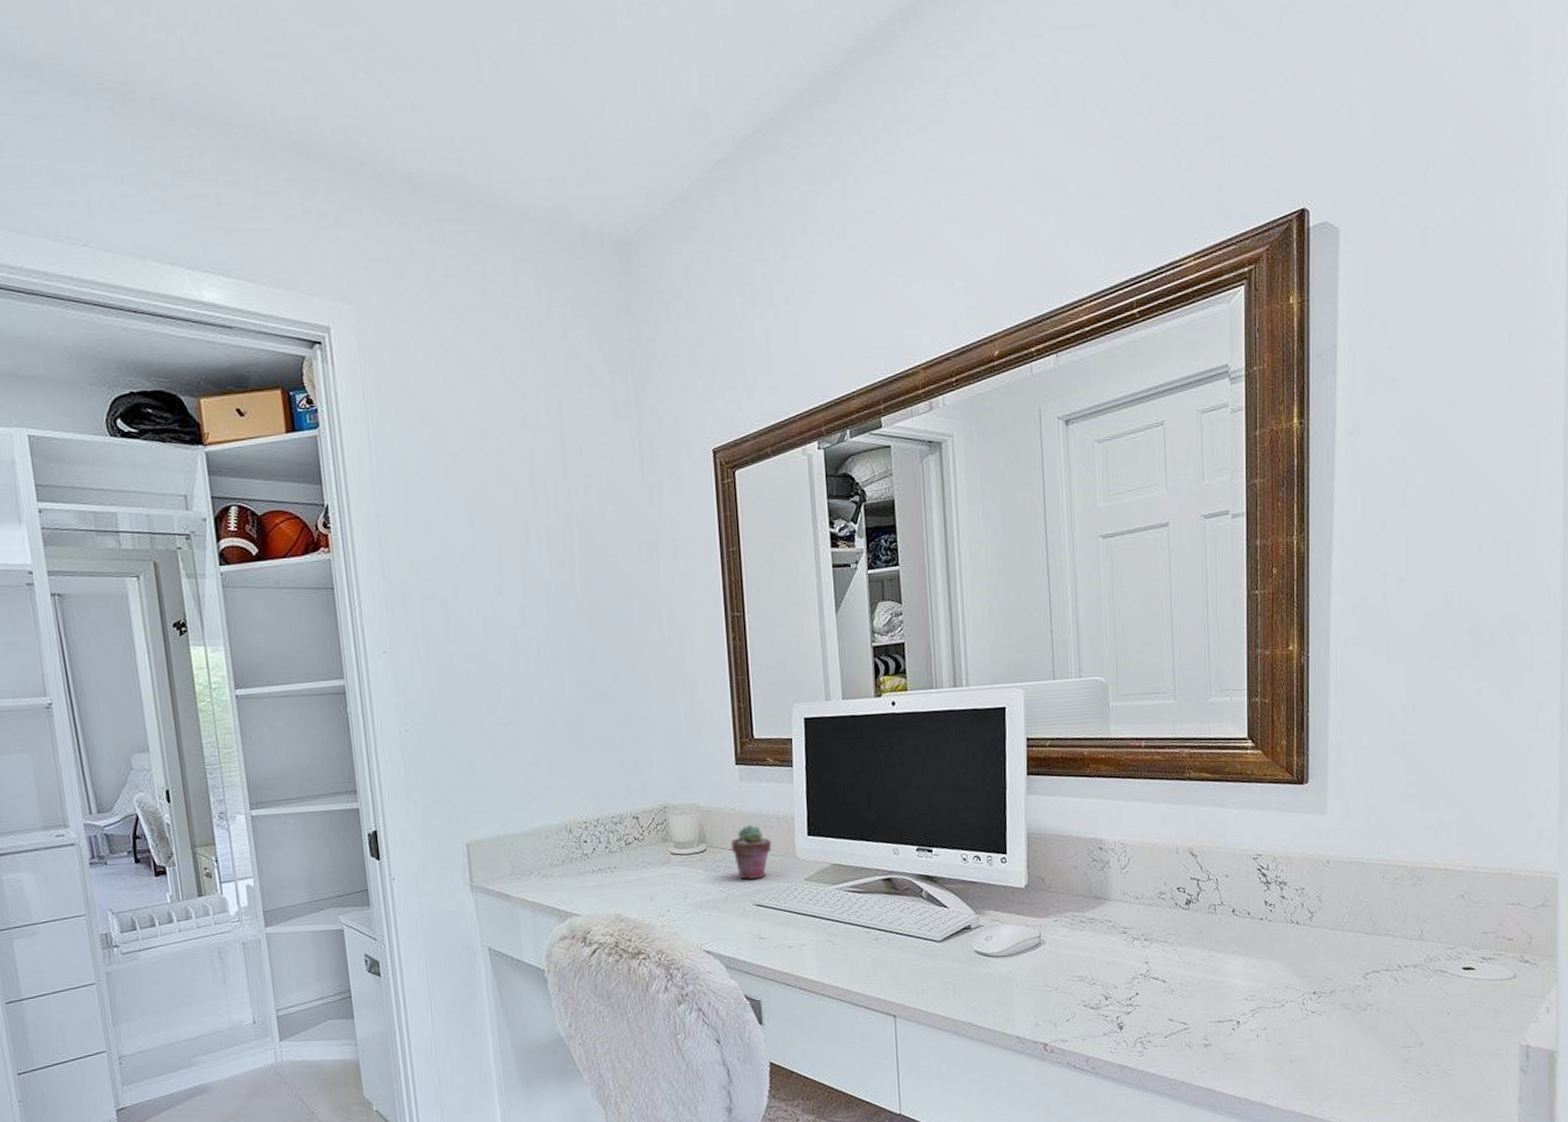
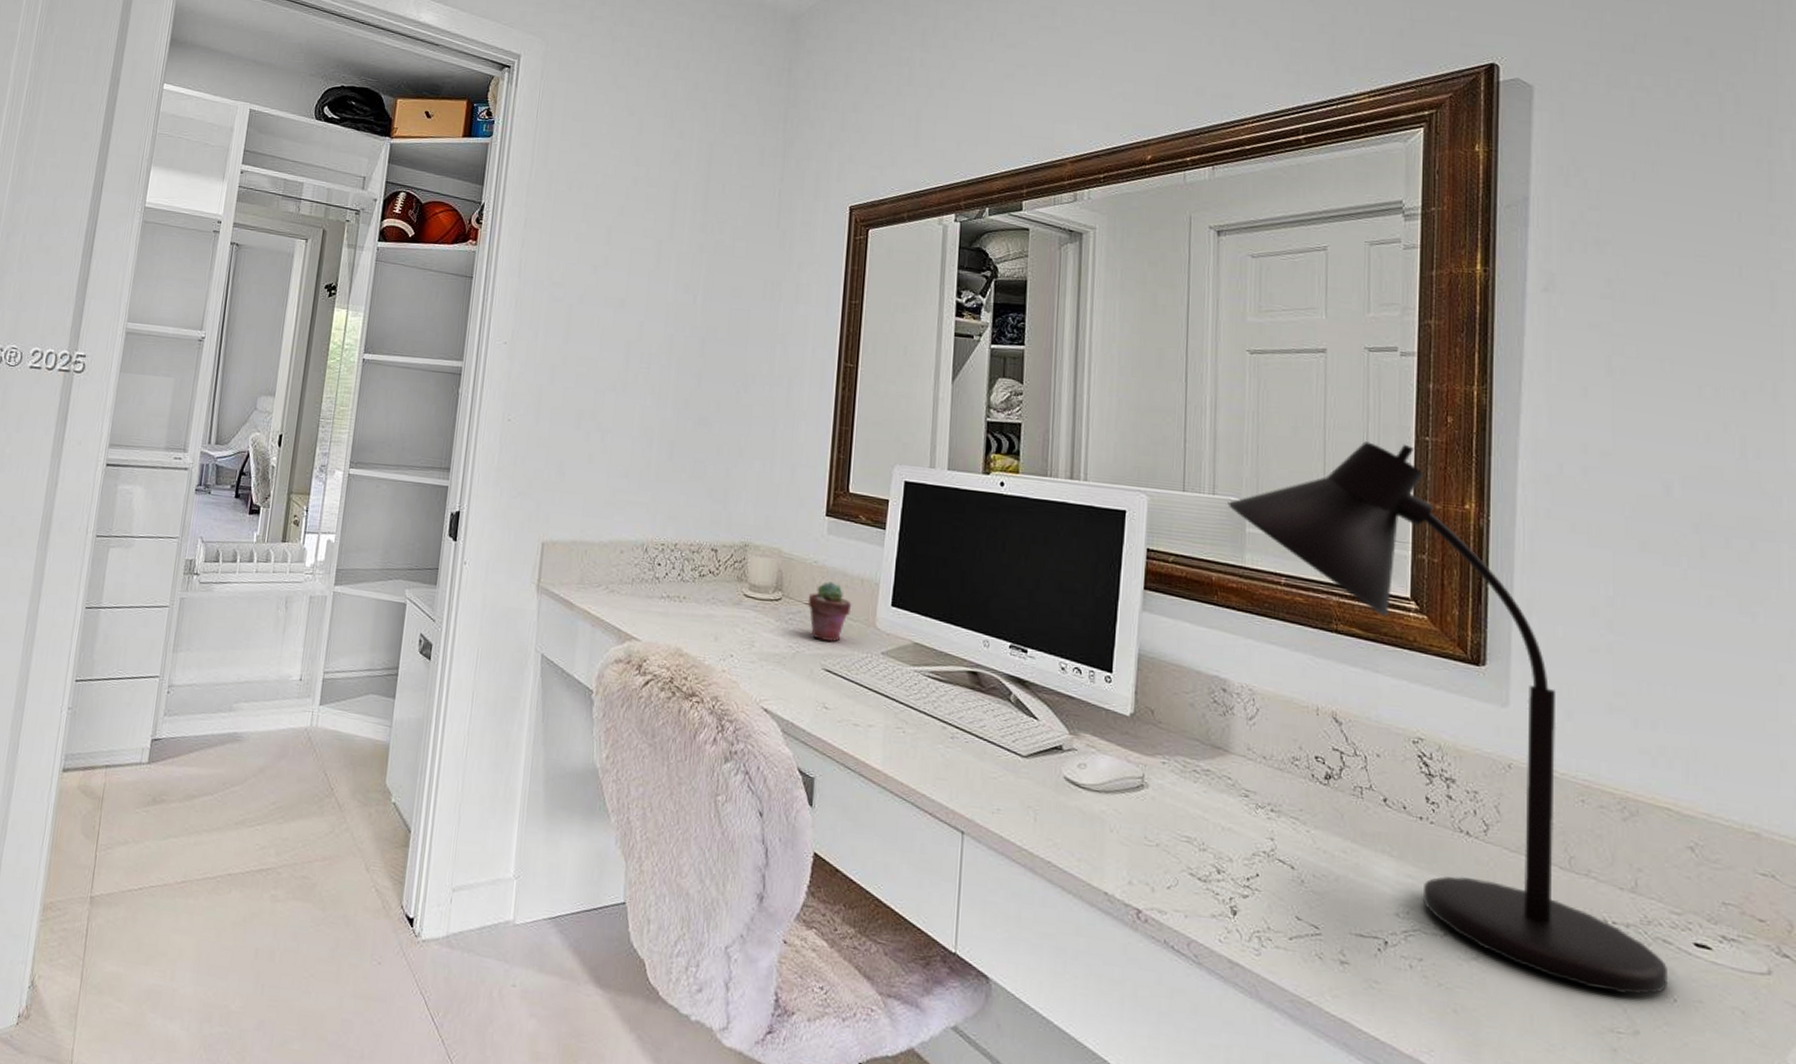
desk lamp: none [1092,600,1443,1019] -> present [1227,441,1667,995]

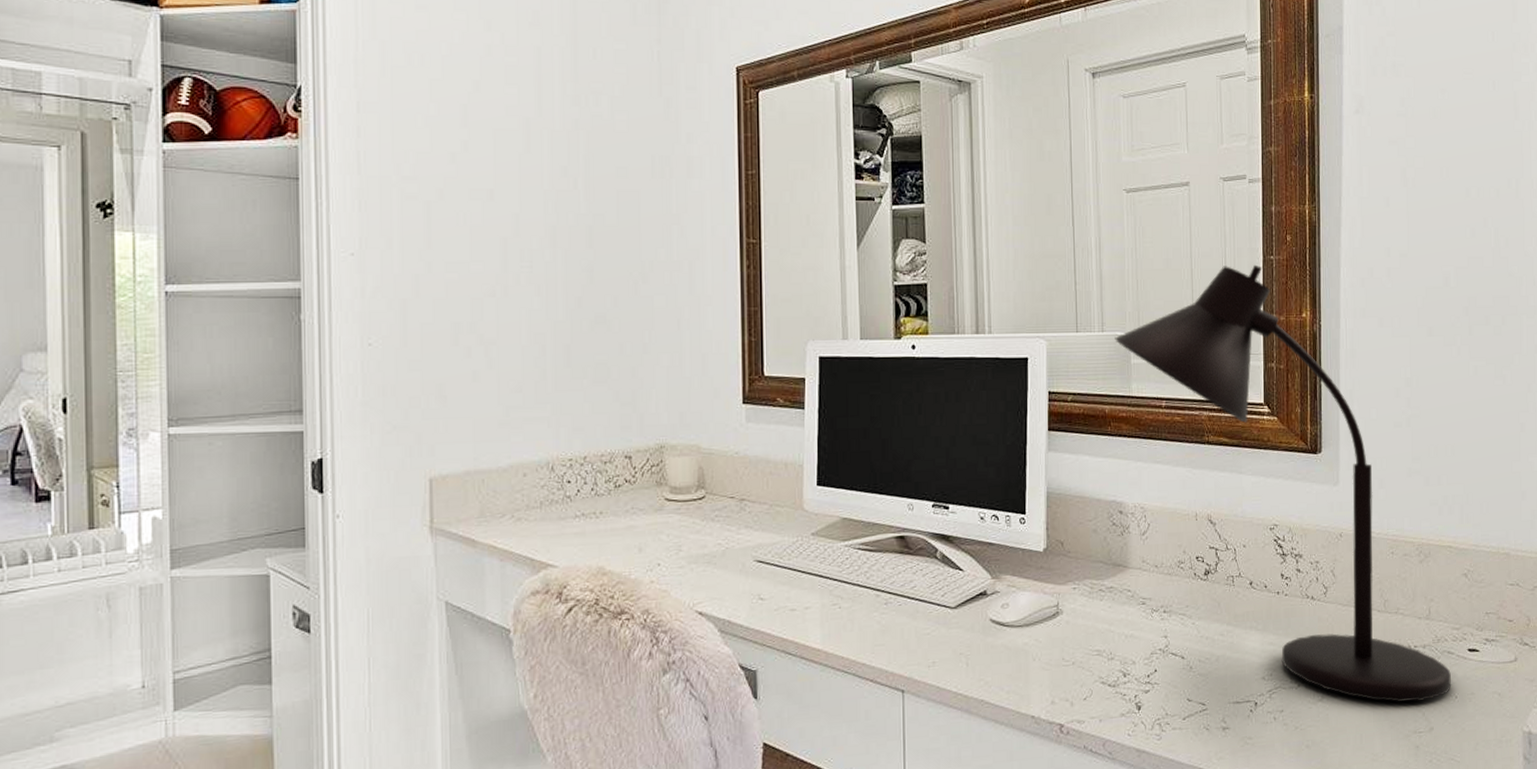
potted succulent: present [807,582,852,642] -> none [732,471,778,532]

